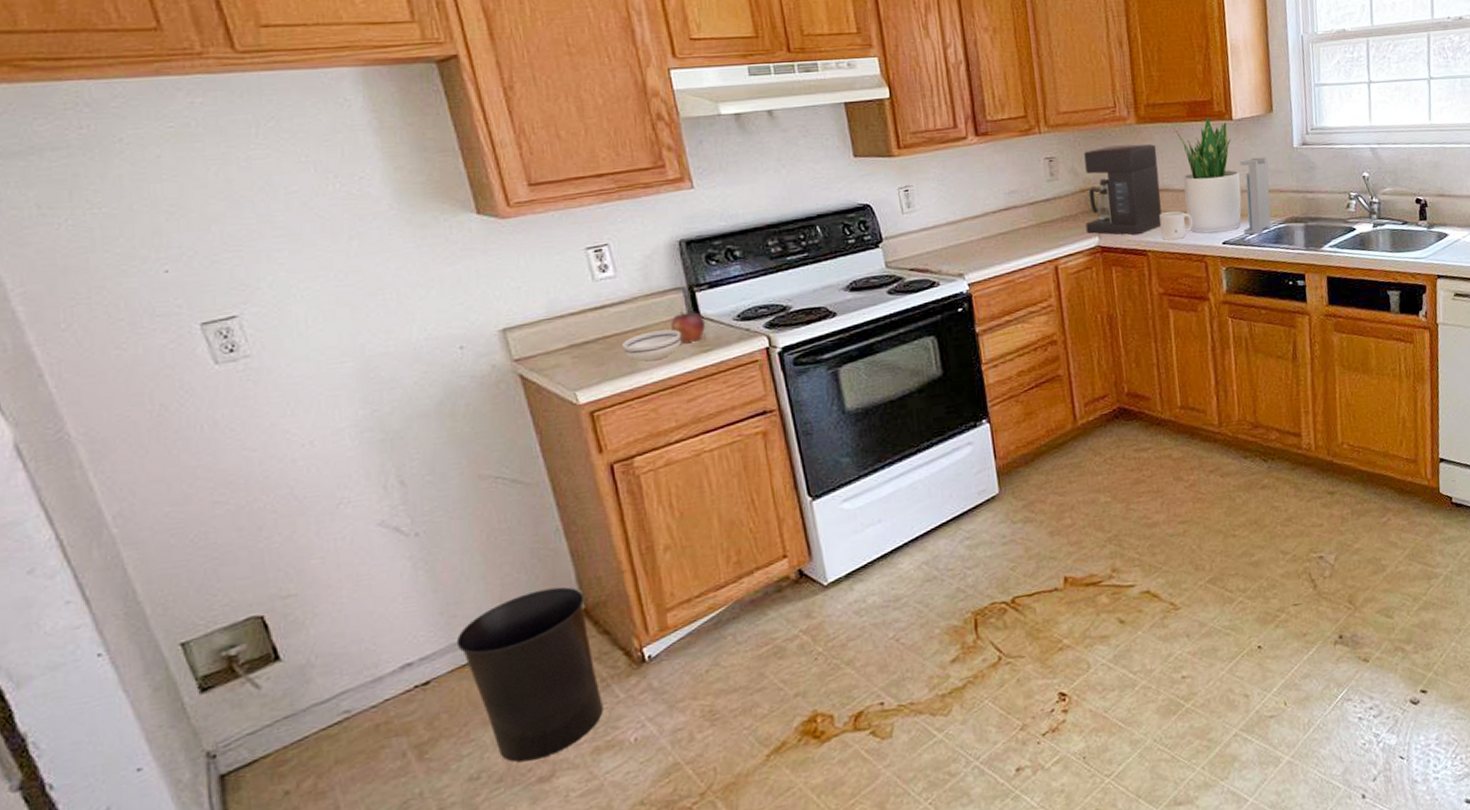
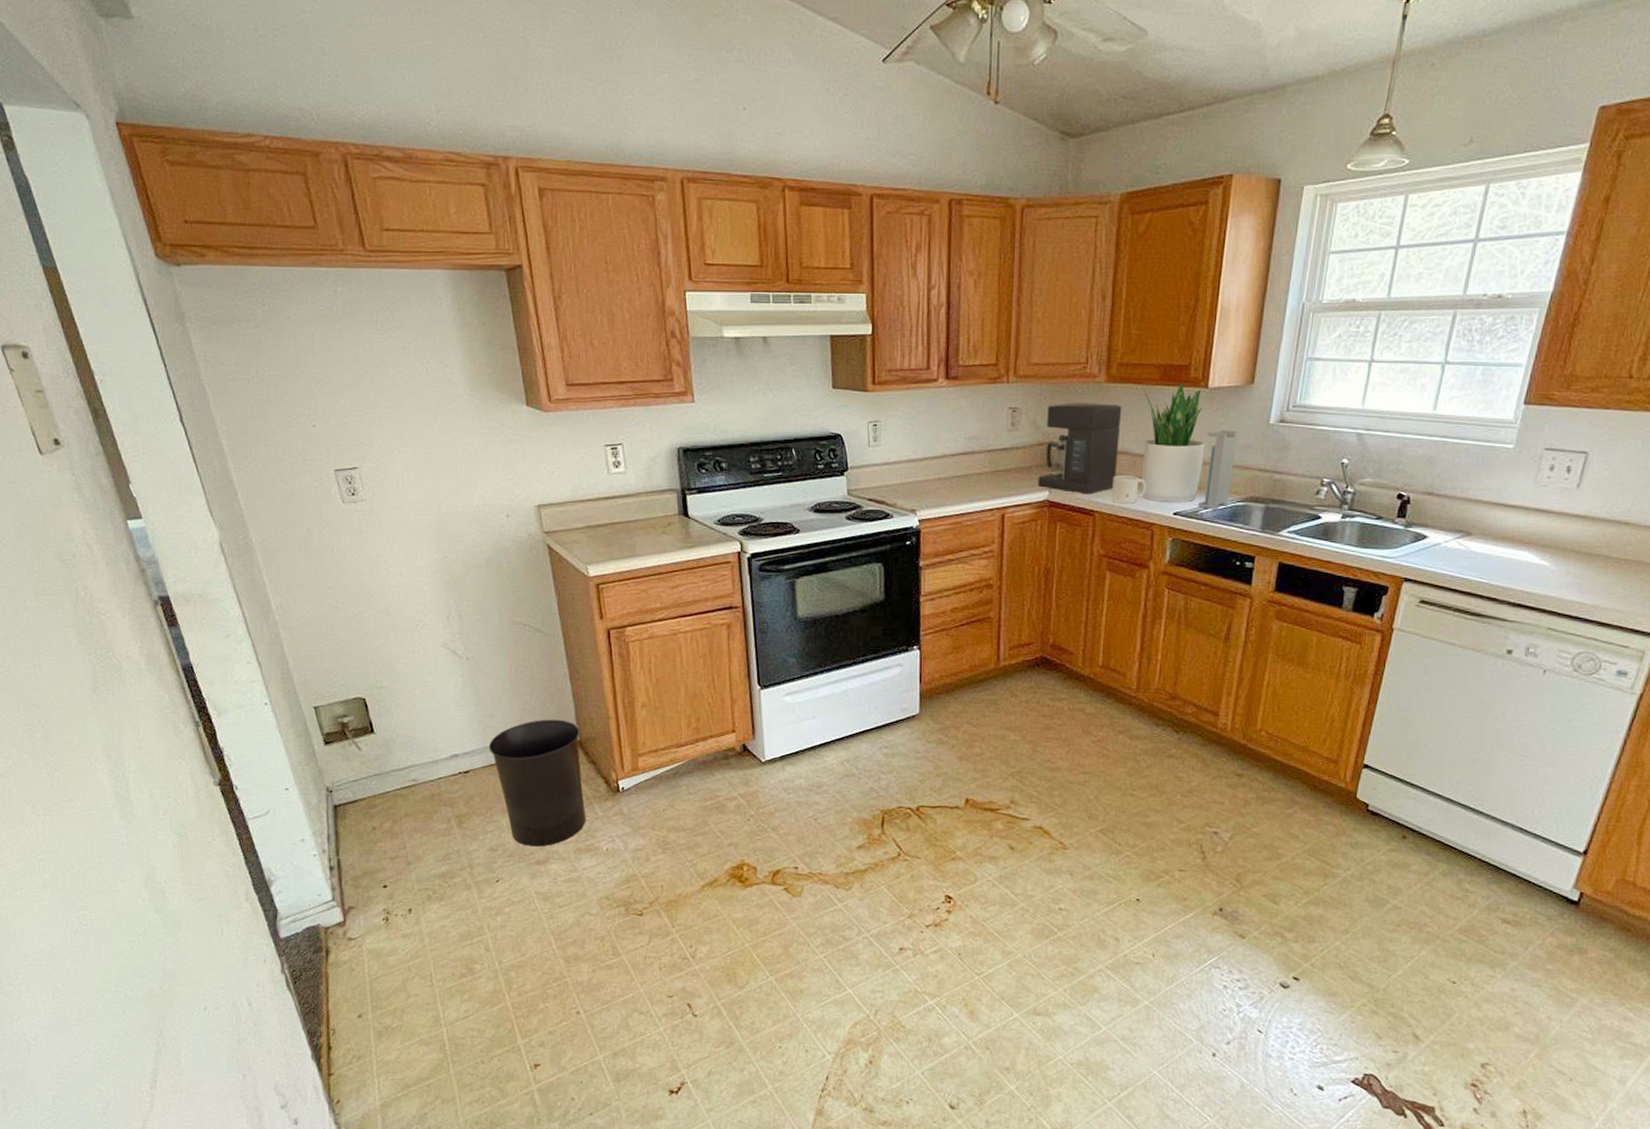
bowl: present [622,329,682,362] -> none [626,524,672,549]
fruit: present [671,312,705,343] -> none [665,510,691,538]

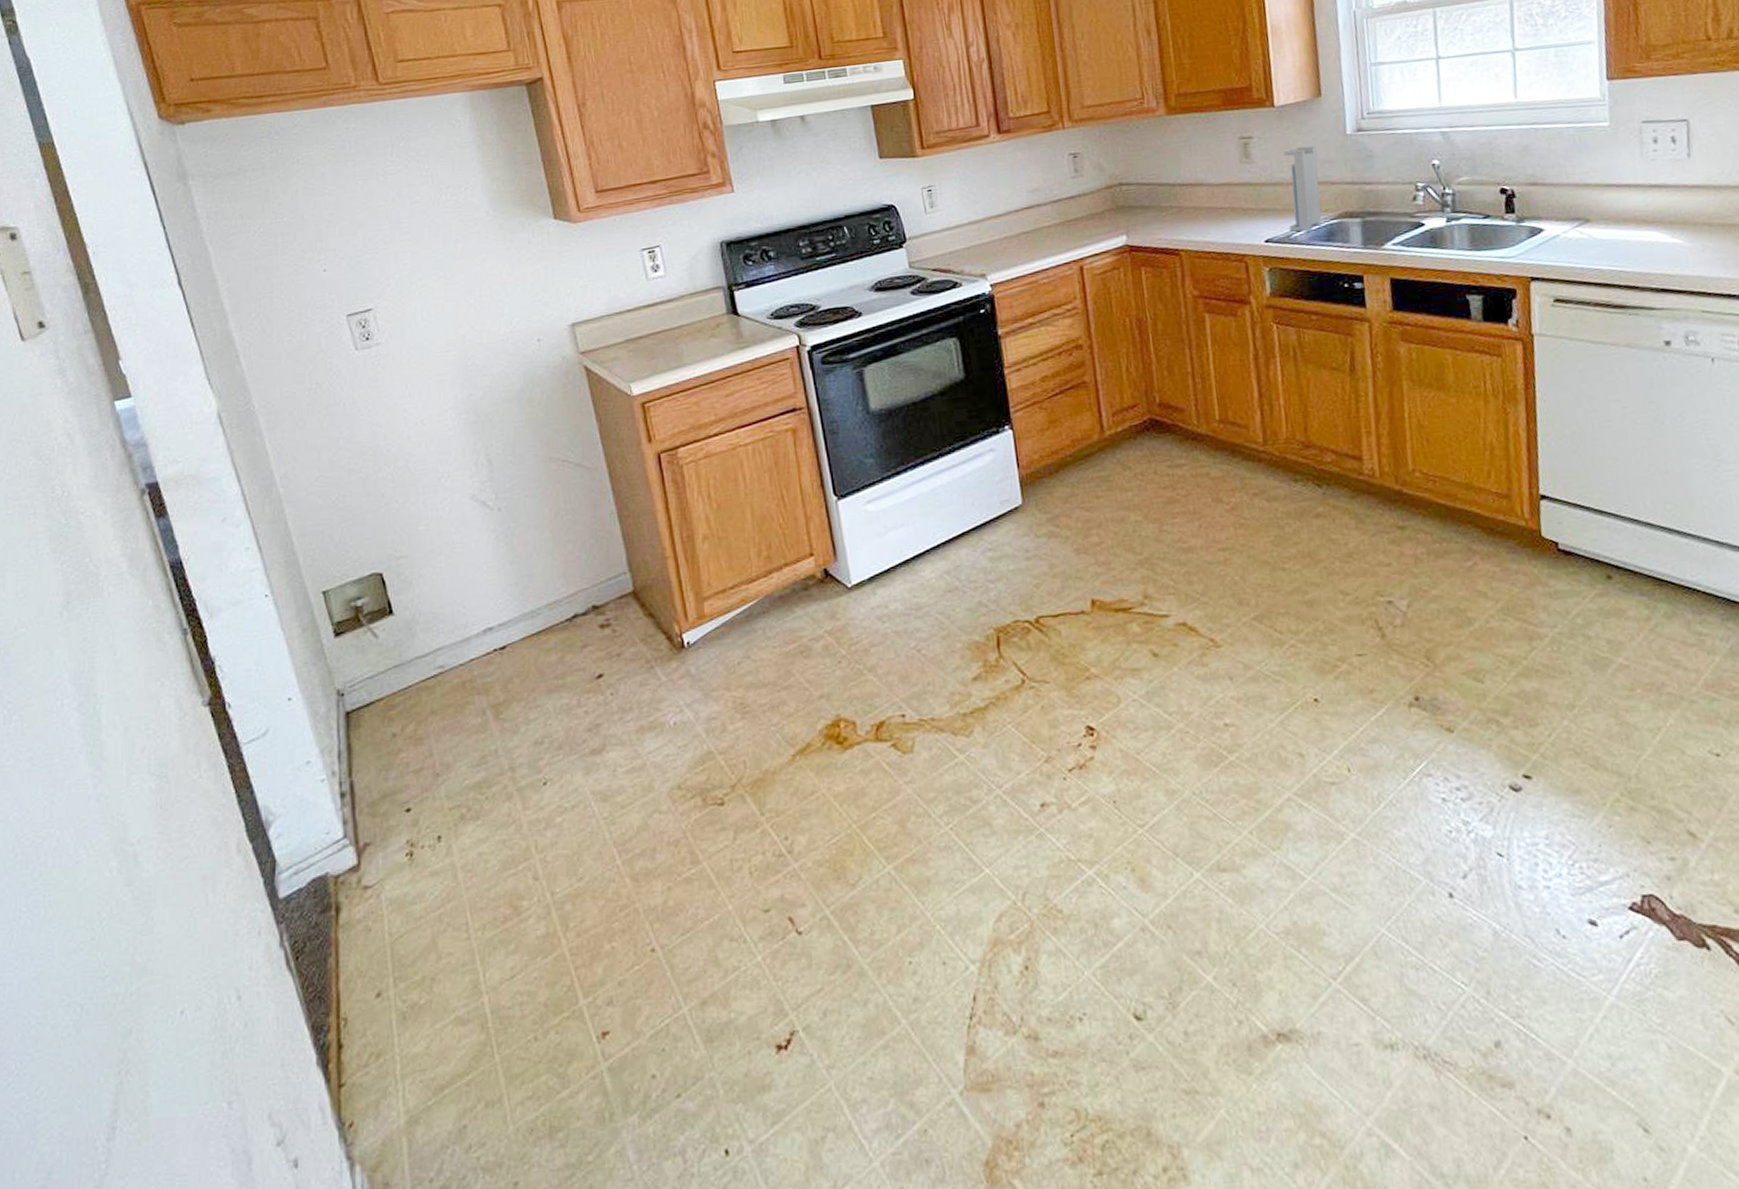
waste bin: present [488,719,586,847] -> none [528,567,647,733]
coffee maker: present [1038,402,1122,495] -> none [1110,136,1196,233]
mug: present [1112,474,1146,505] -> none [1193,207,1231,239]
planter: present [1141,383,1205,502] -> none [1208,106,1287,231]

